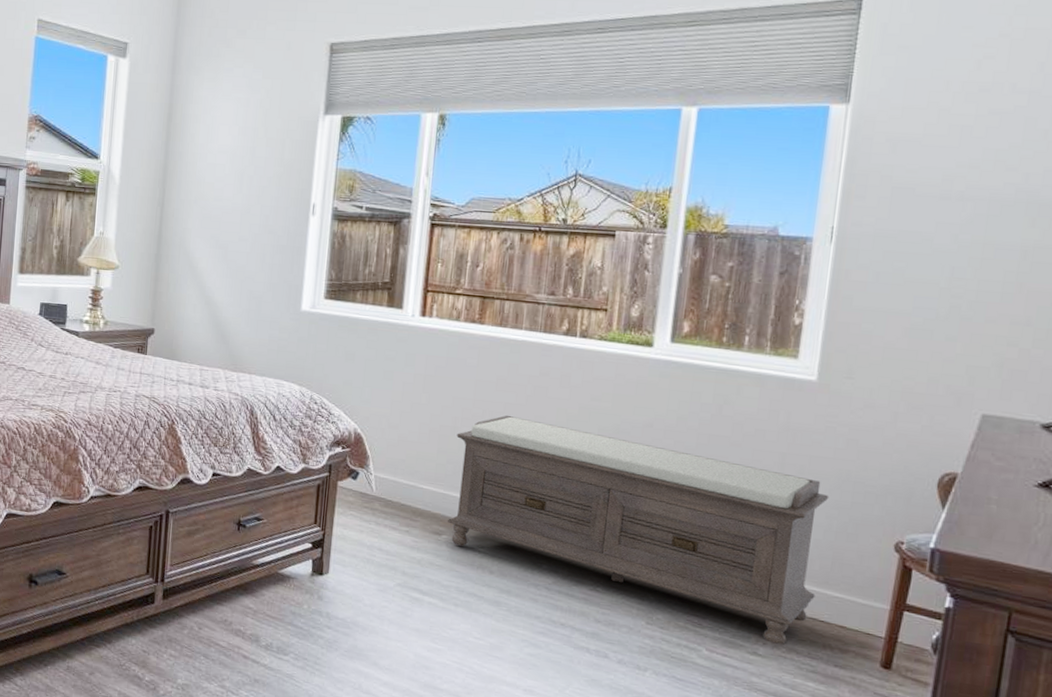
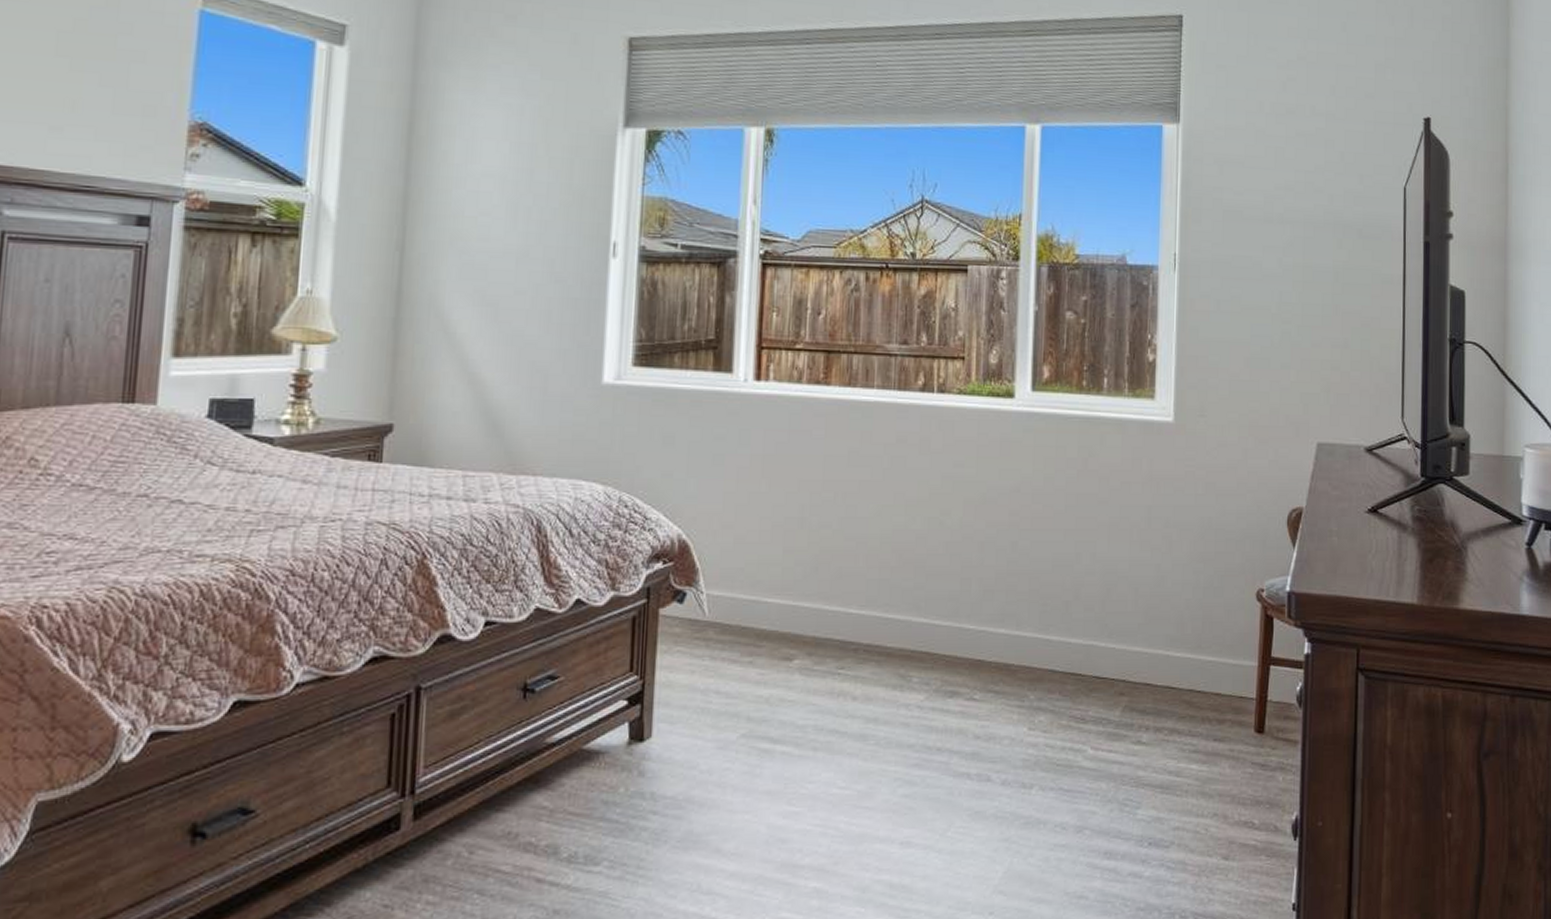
bench: present [448,415,829,645] -> none [800,495,1195,727]

